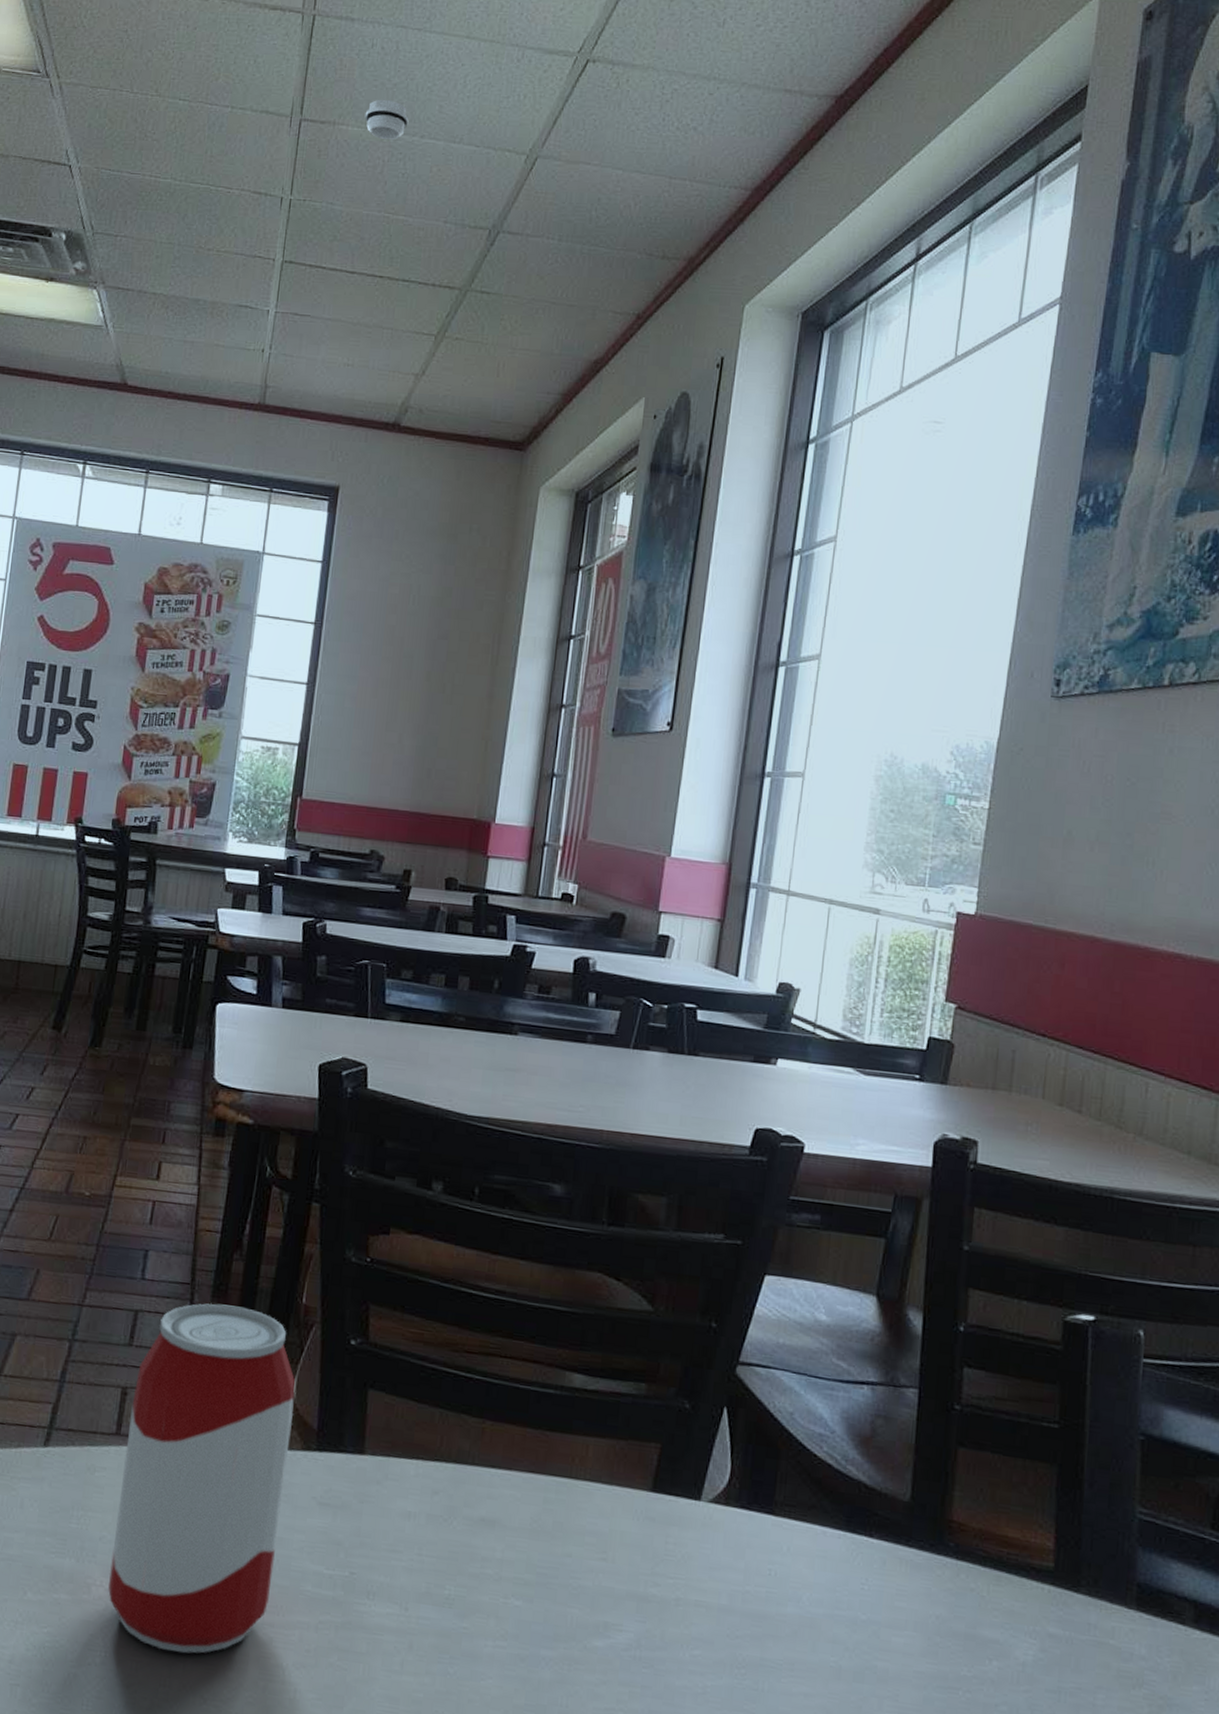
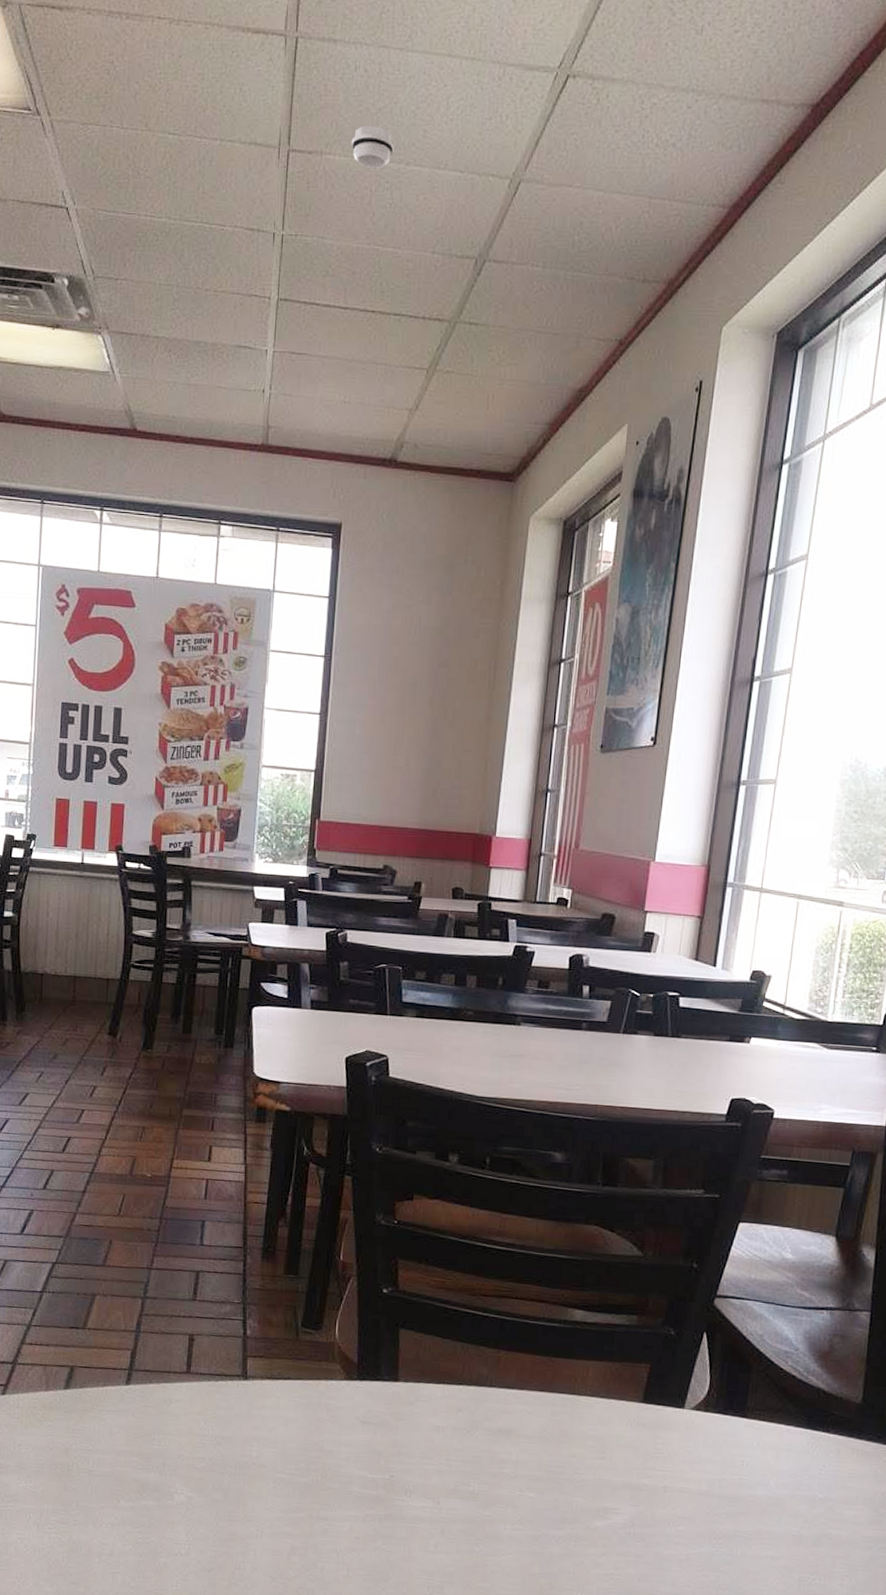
beverage can: present [108,1303,296,1654] -> none [188,1262,337,1544]

